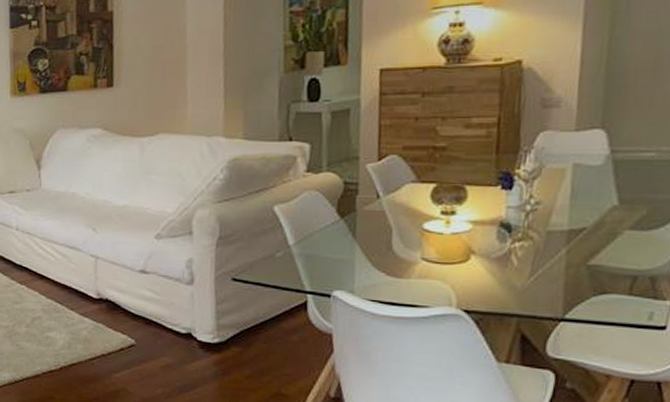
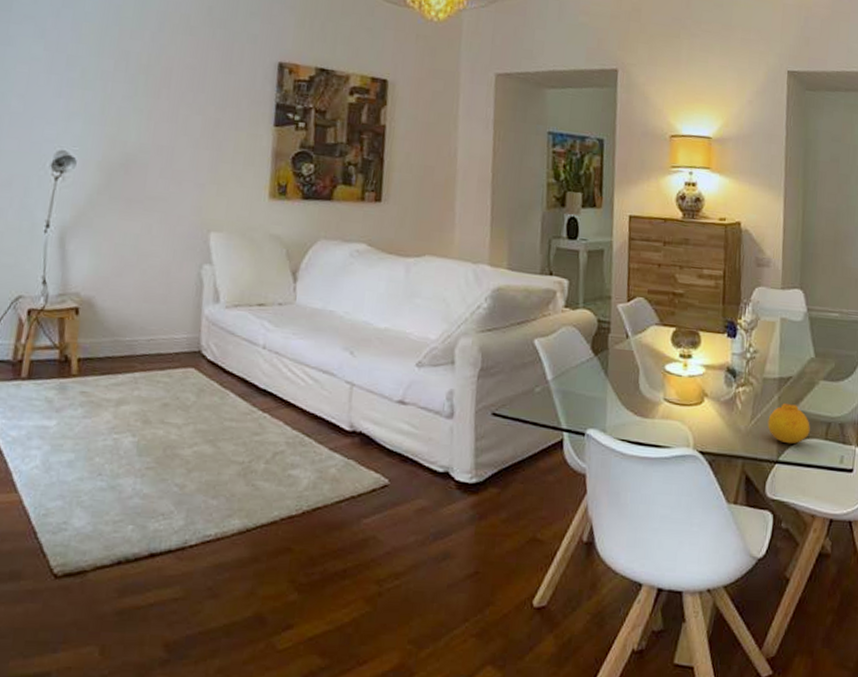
fruit: none [551,256,609,301] -> present [767,402,810,444]

